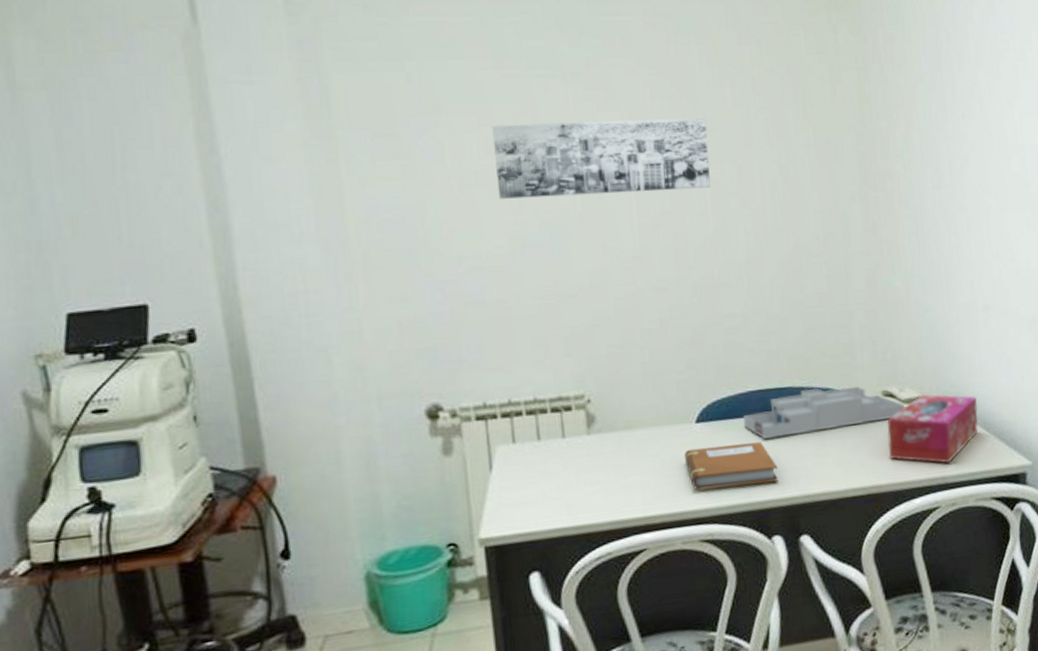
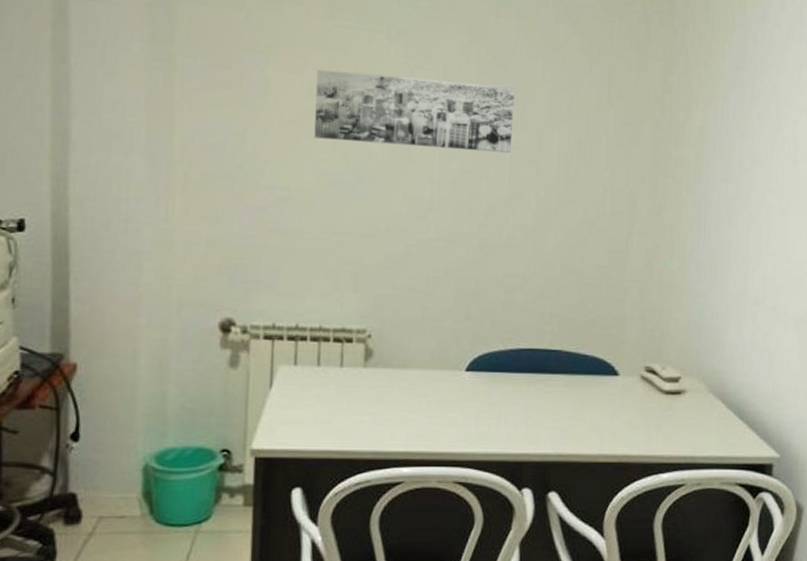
notebook: present [684,442,778,491] -> none [450,394,537,437]
desk organizer: present [743,386,905,439] -> none [510,354,665,397]
tissue box: present [887,393,979,464] -> none [643,375,735,444]

